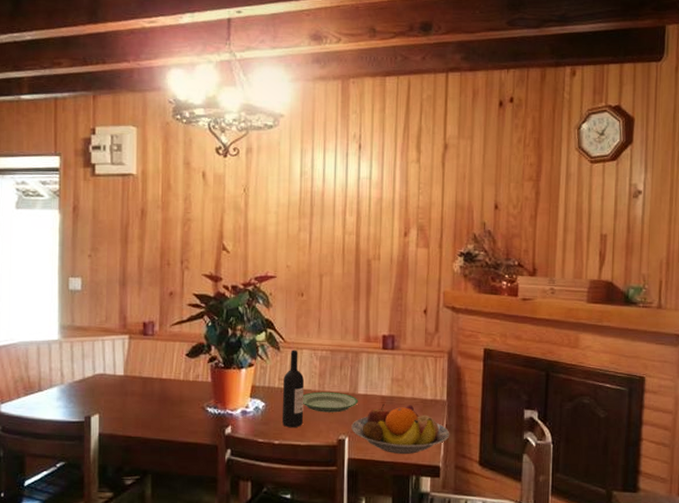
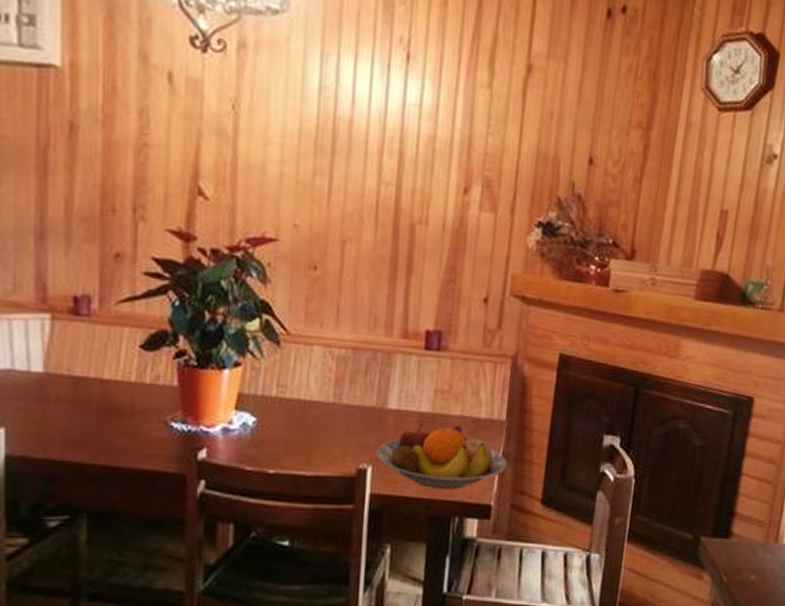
wine bottle: present [283,350,305,428] -> none [281,345,314,453]
plate: present [303,391,358,413] -> none [311,404,388,433]

